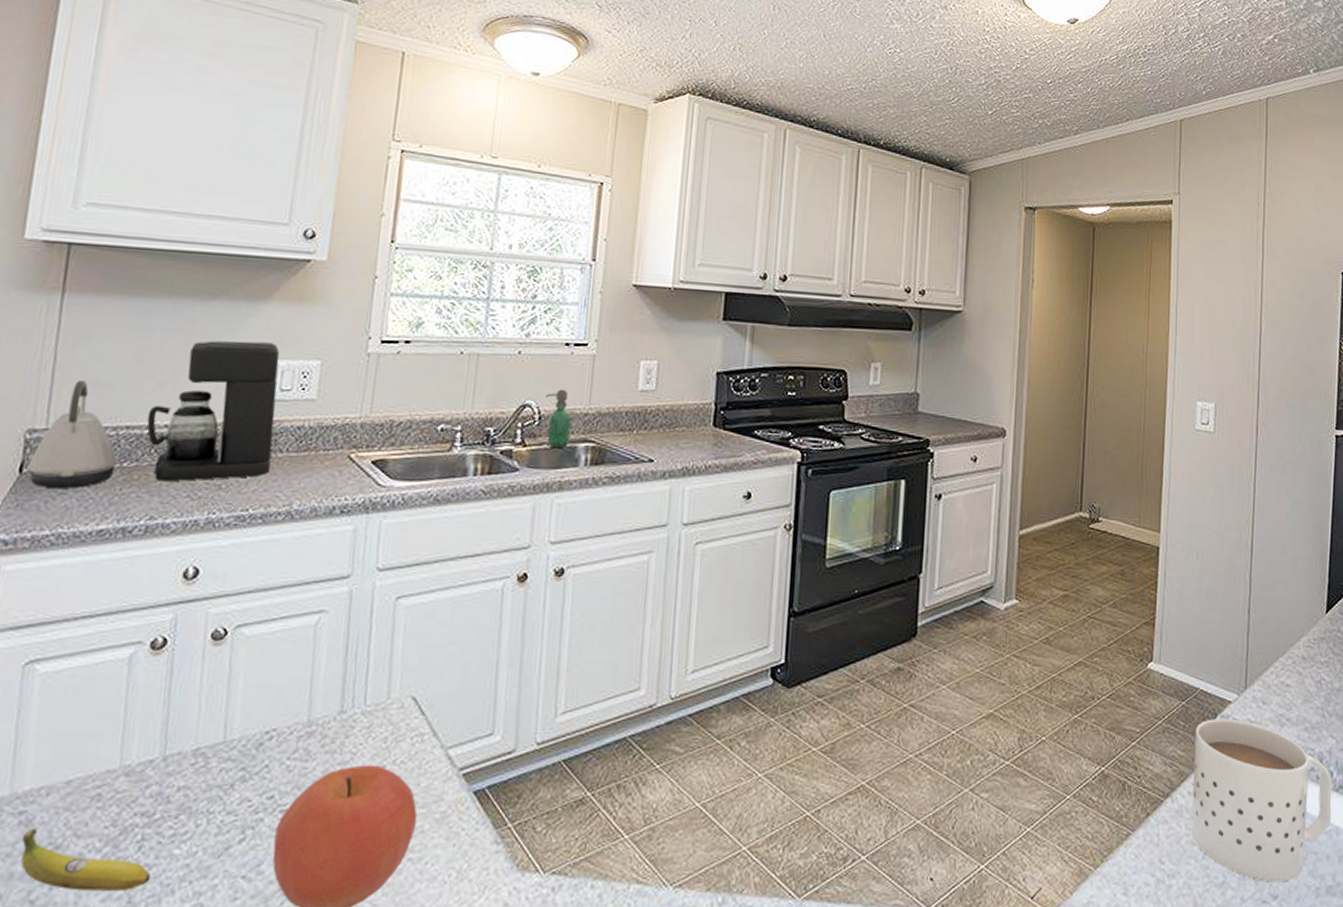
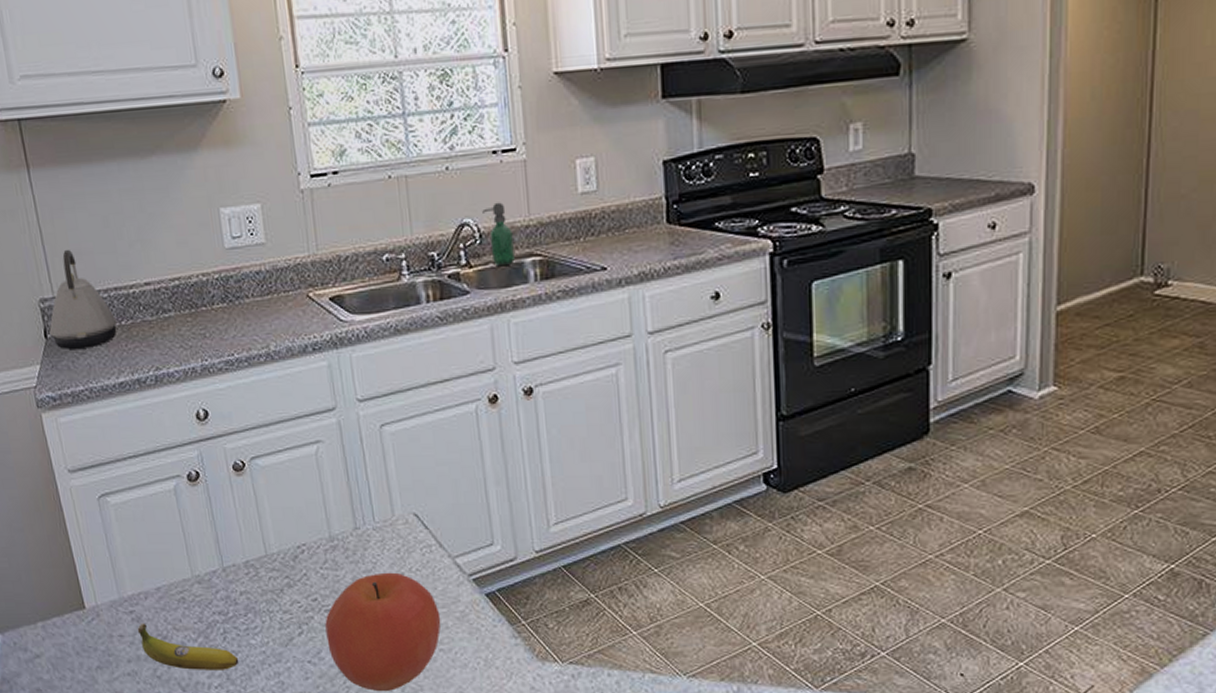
coffee maker: present [146,340,280,482] -> none [128,191,244,335]

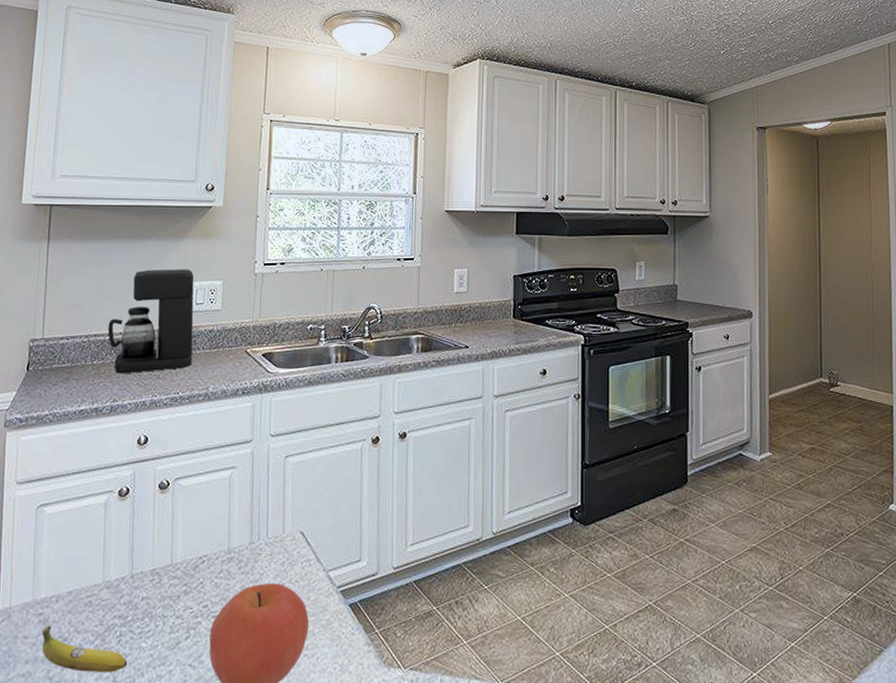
kettle: present [49,249,117,349] -> none [32,302,90,381]
coffee maker: none [128,191,244,335] -> present [107,269,195,374]
soap dispenser: present [482,202,515,267] -> none [385,294,405,340]

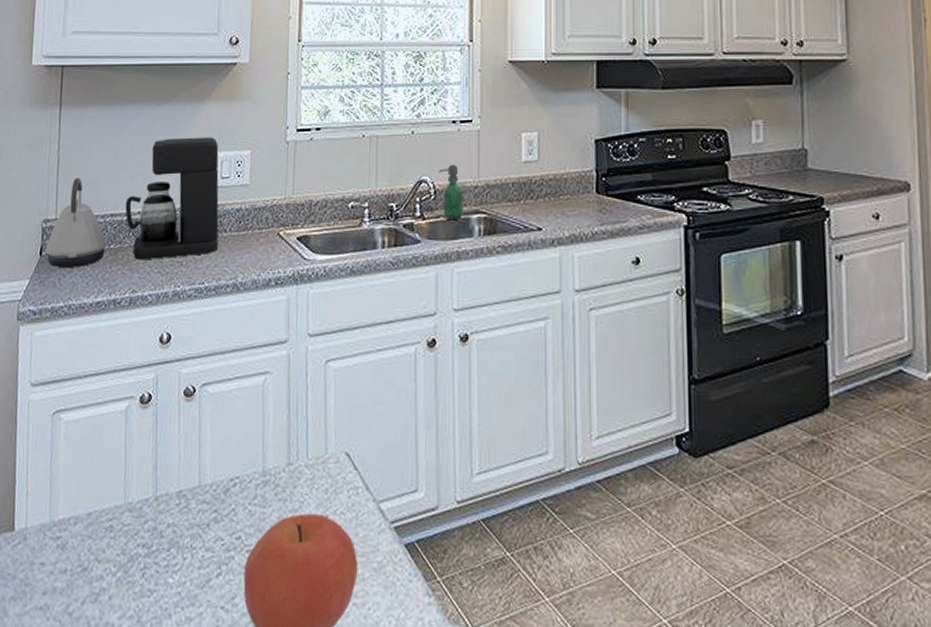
kettle: none [32,302,90,381] -> present [45,177,107,267]
fruit: present [41,625,128,672] -> none [59,550,153,611]
soap dispenser: none [385,294,405,340] -> present [439,164,463,221]

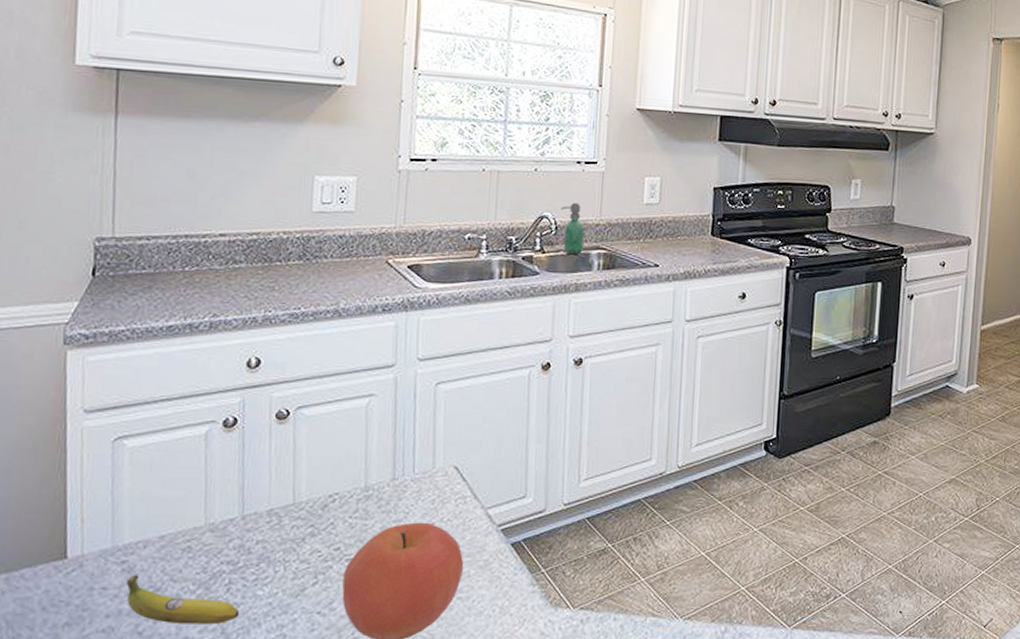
kettle: present [45,177,107,267] -> none [99,193,181,290]
fruit: none [59,550,153,611] -> present [126,574,240,624]
coffee maker: present [125,137,219,260] -> none [203,158,319,284]

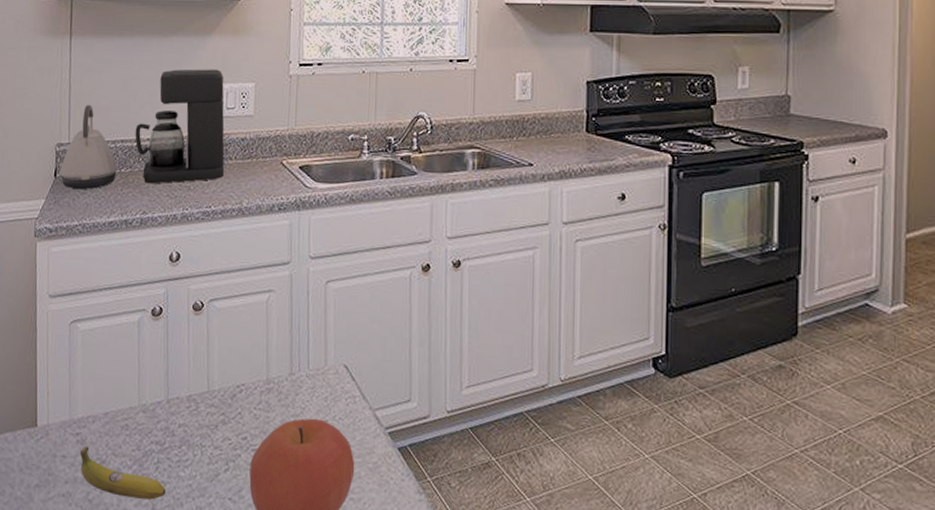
kettle: none [99,193,181,290] -> present [59,104,118,189]
coffee maker: none [203,158,319,284] -> present [135,69,225,184]
soap dispenser: present [561,202,584,255] -> none [436,101,458,155]

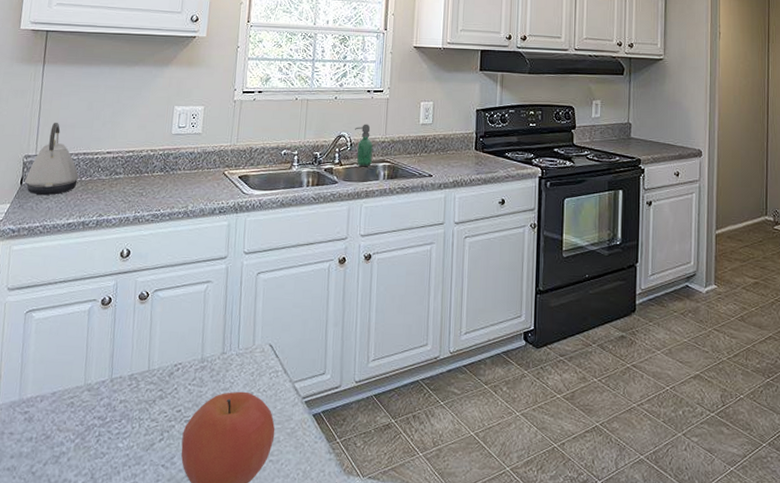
fruit: present [79,445,166,500] -> none [26,422,105,470]
coffee maker: present [135,69,225,184] -> none [96,94,178,191]
soap dispenser: none [436,101,458,155] -> present [355,124,373,167]

